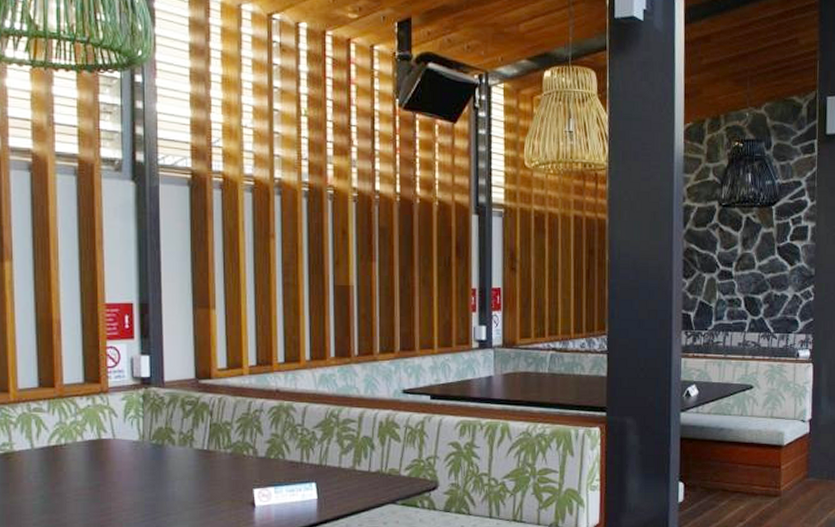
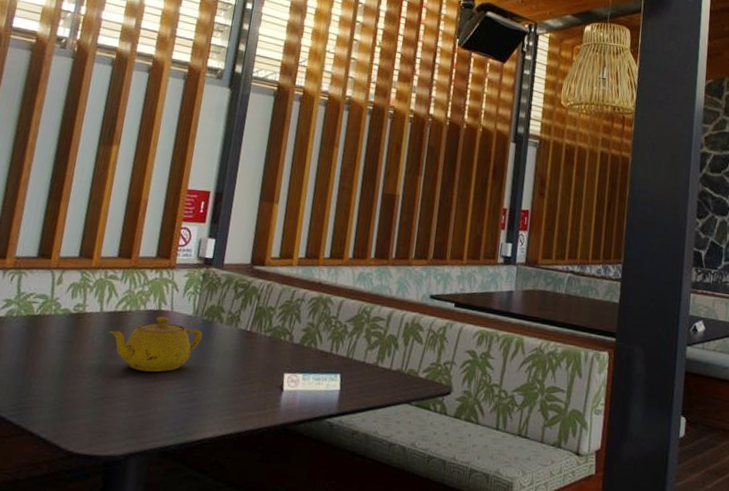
teapot: none [46,445,154,505] -> present [109,316,202,372]

